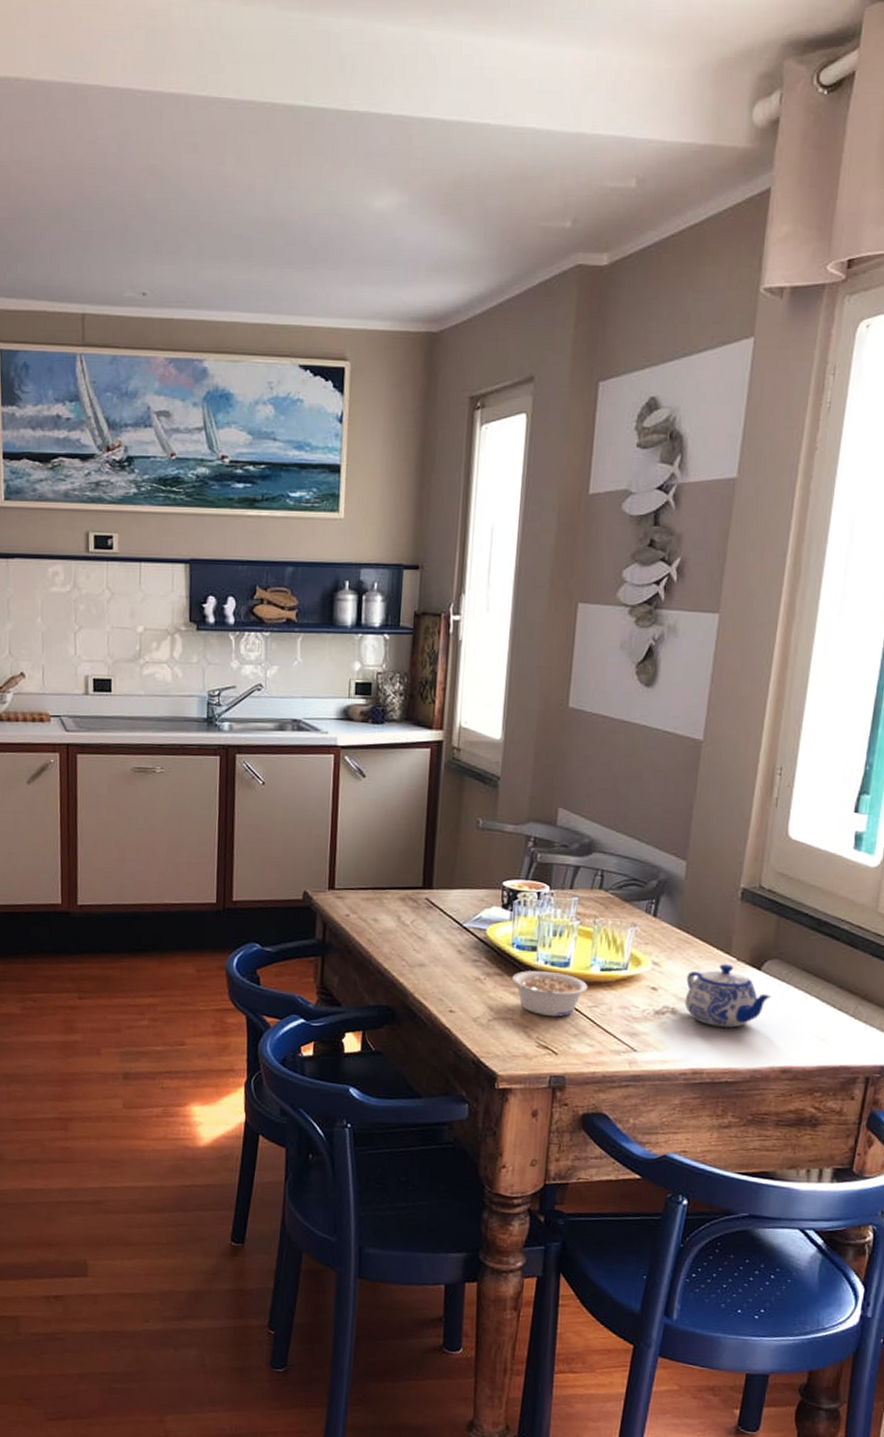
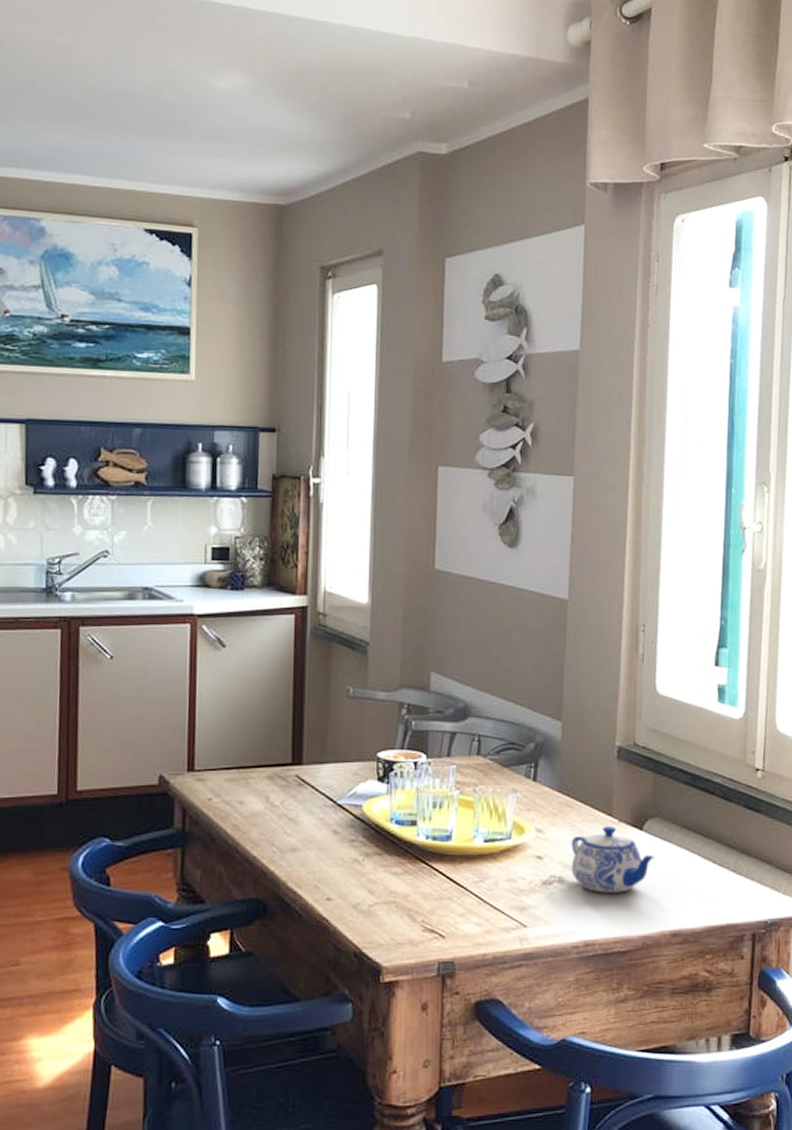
legume: present [511,970,588,1017] -> none [392,846,472,896]

